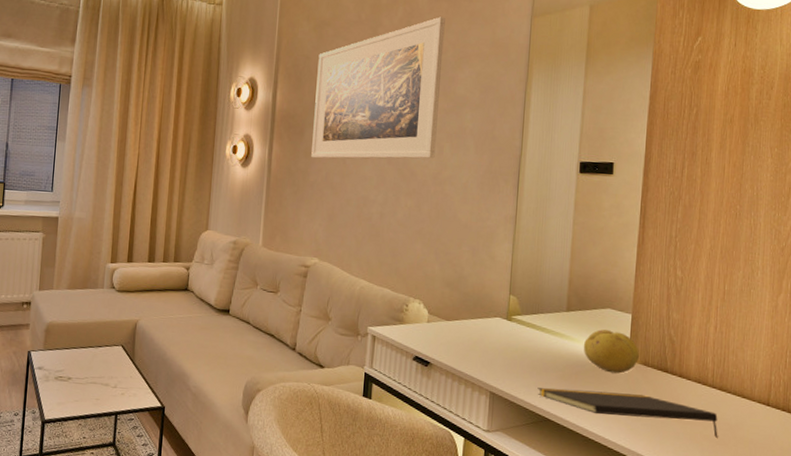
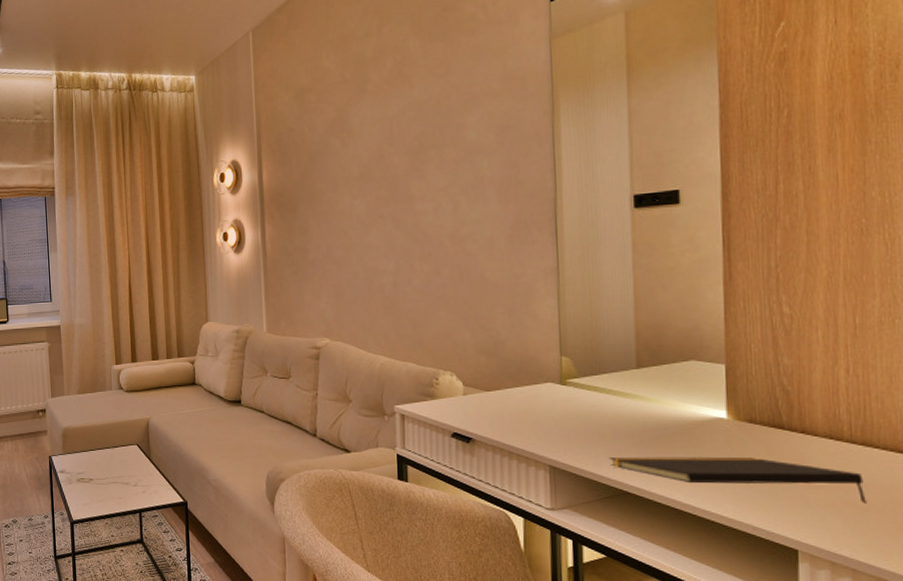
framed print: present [311,17,445,159] -> none [303,58,450,234]
fruit: present [583,329,639,374] -> none [663,385,741,435]

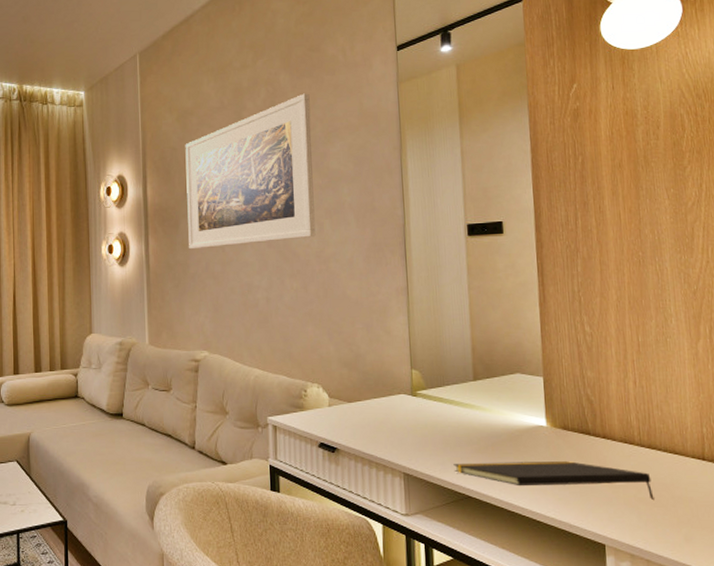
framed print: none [303,58,450,234] -> present [185,93,316,250]

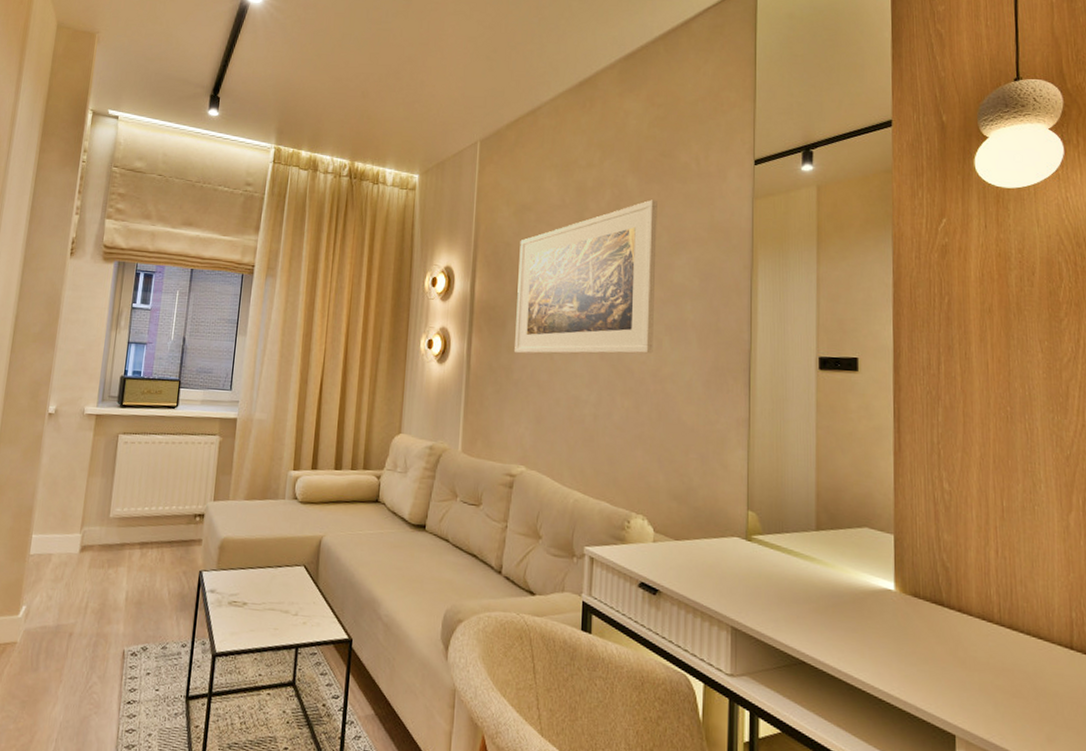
notepad: present [453,461,654,501] -> none [788,623,1014,691]

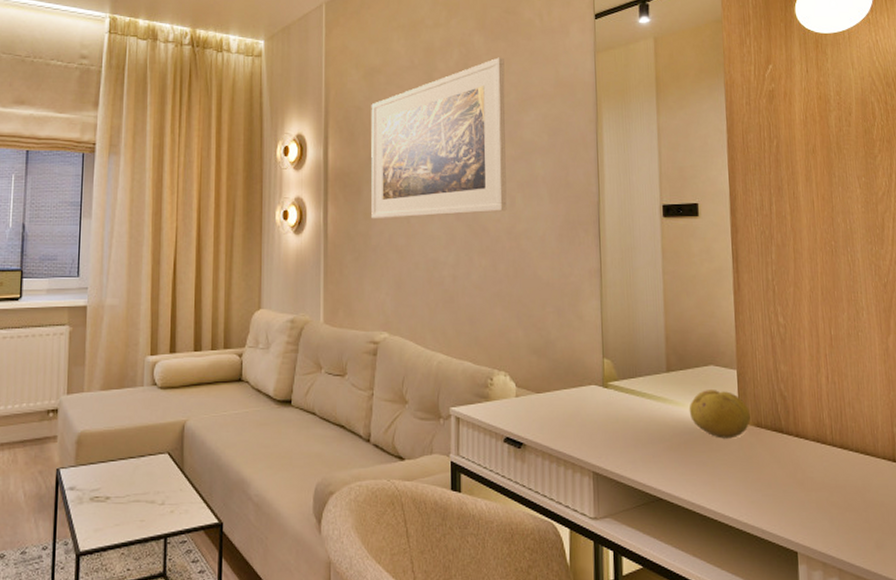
fruit: none [839,552,907,607] -> present [689,390,750,439]

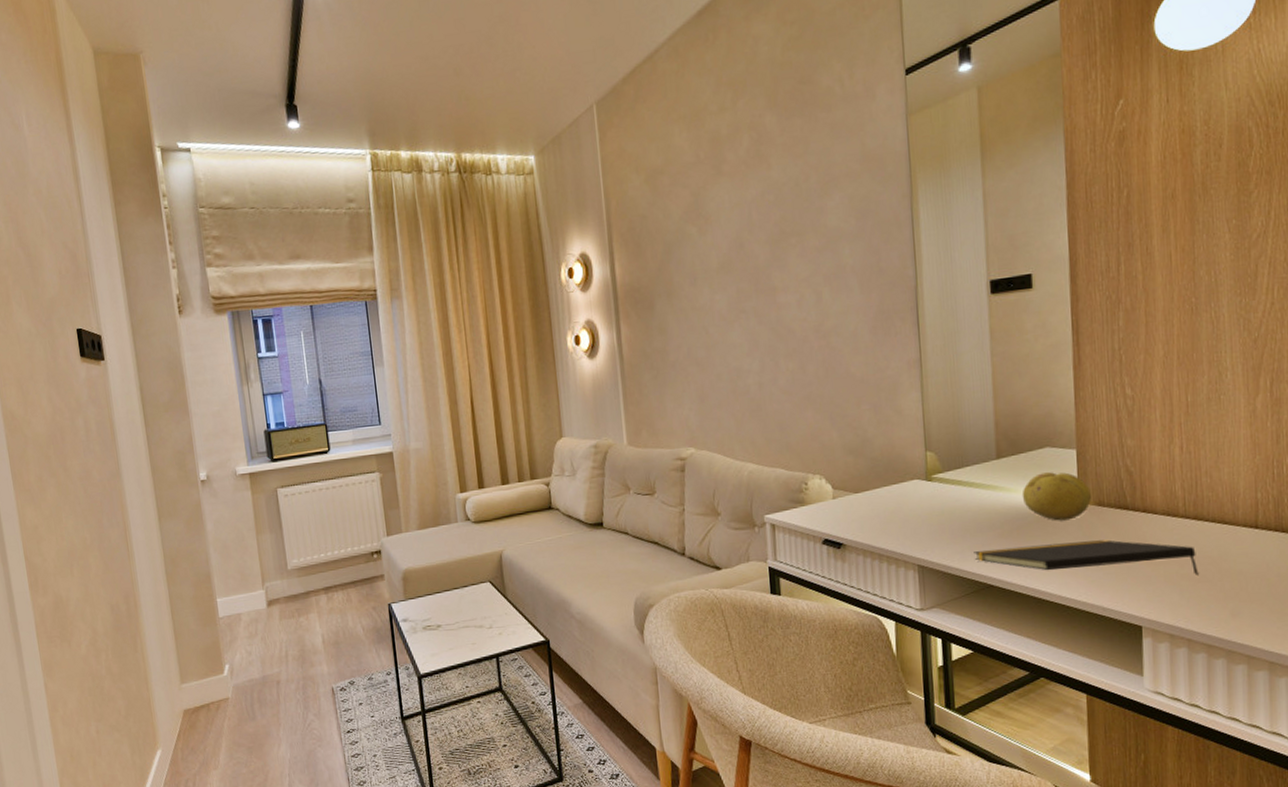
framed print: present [371,57,507,219] -> none [656,136,813,334]
notepad: none [645,461,846,505] -> present [973,539,1199,577]

